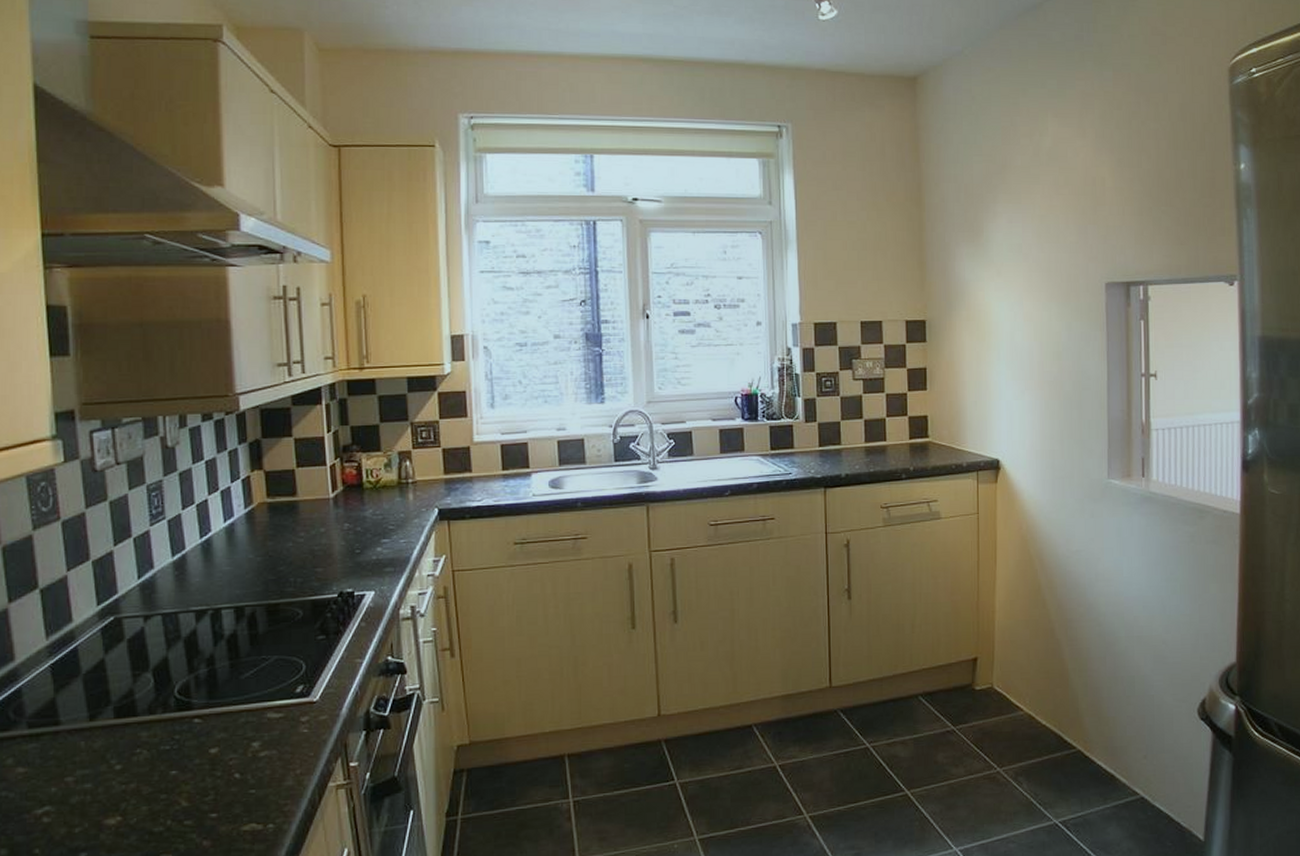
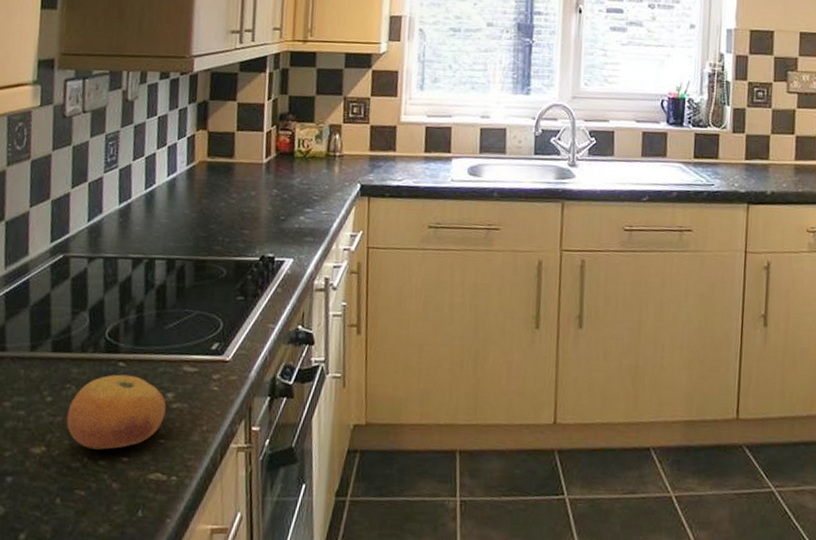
fruit: none [141,730,253,811] -> present [66,374,166,450]

